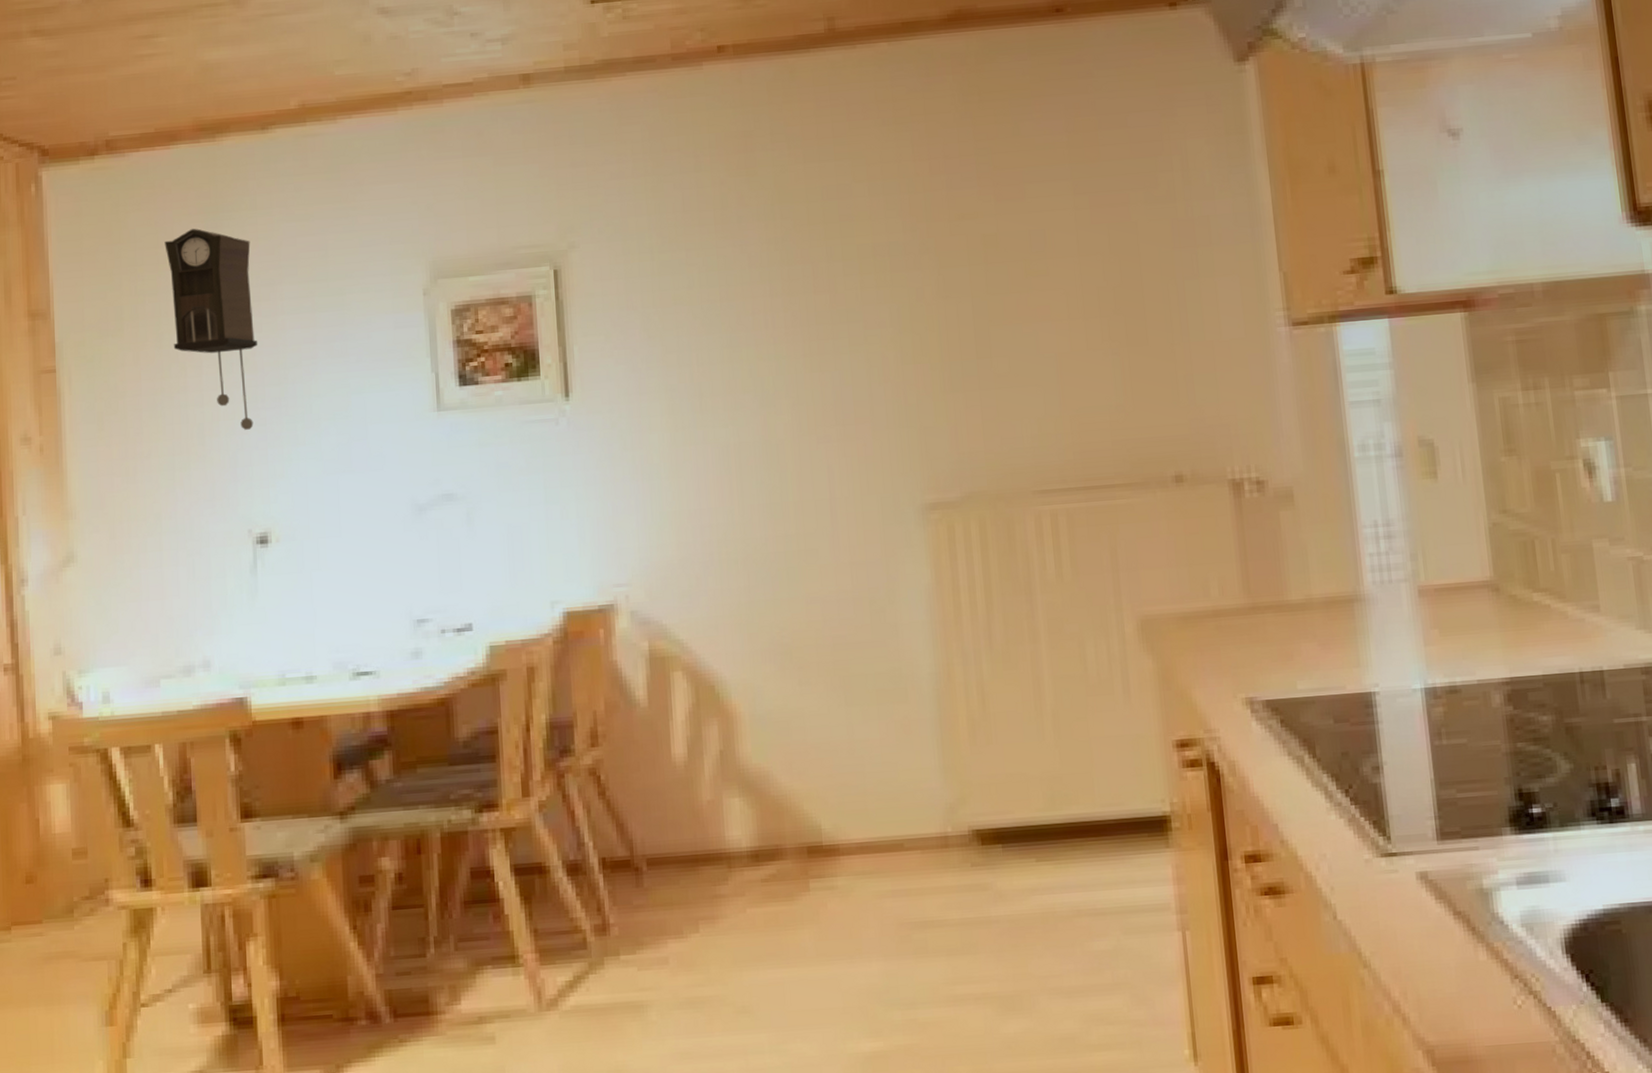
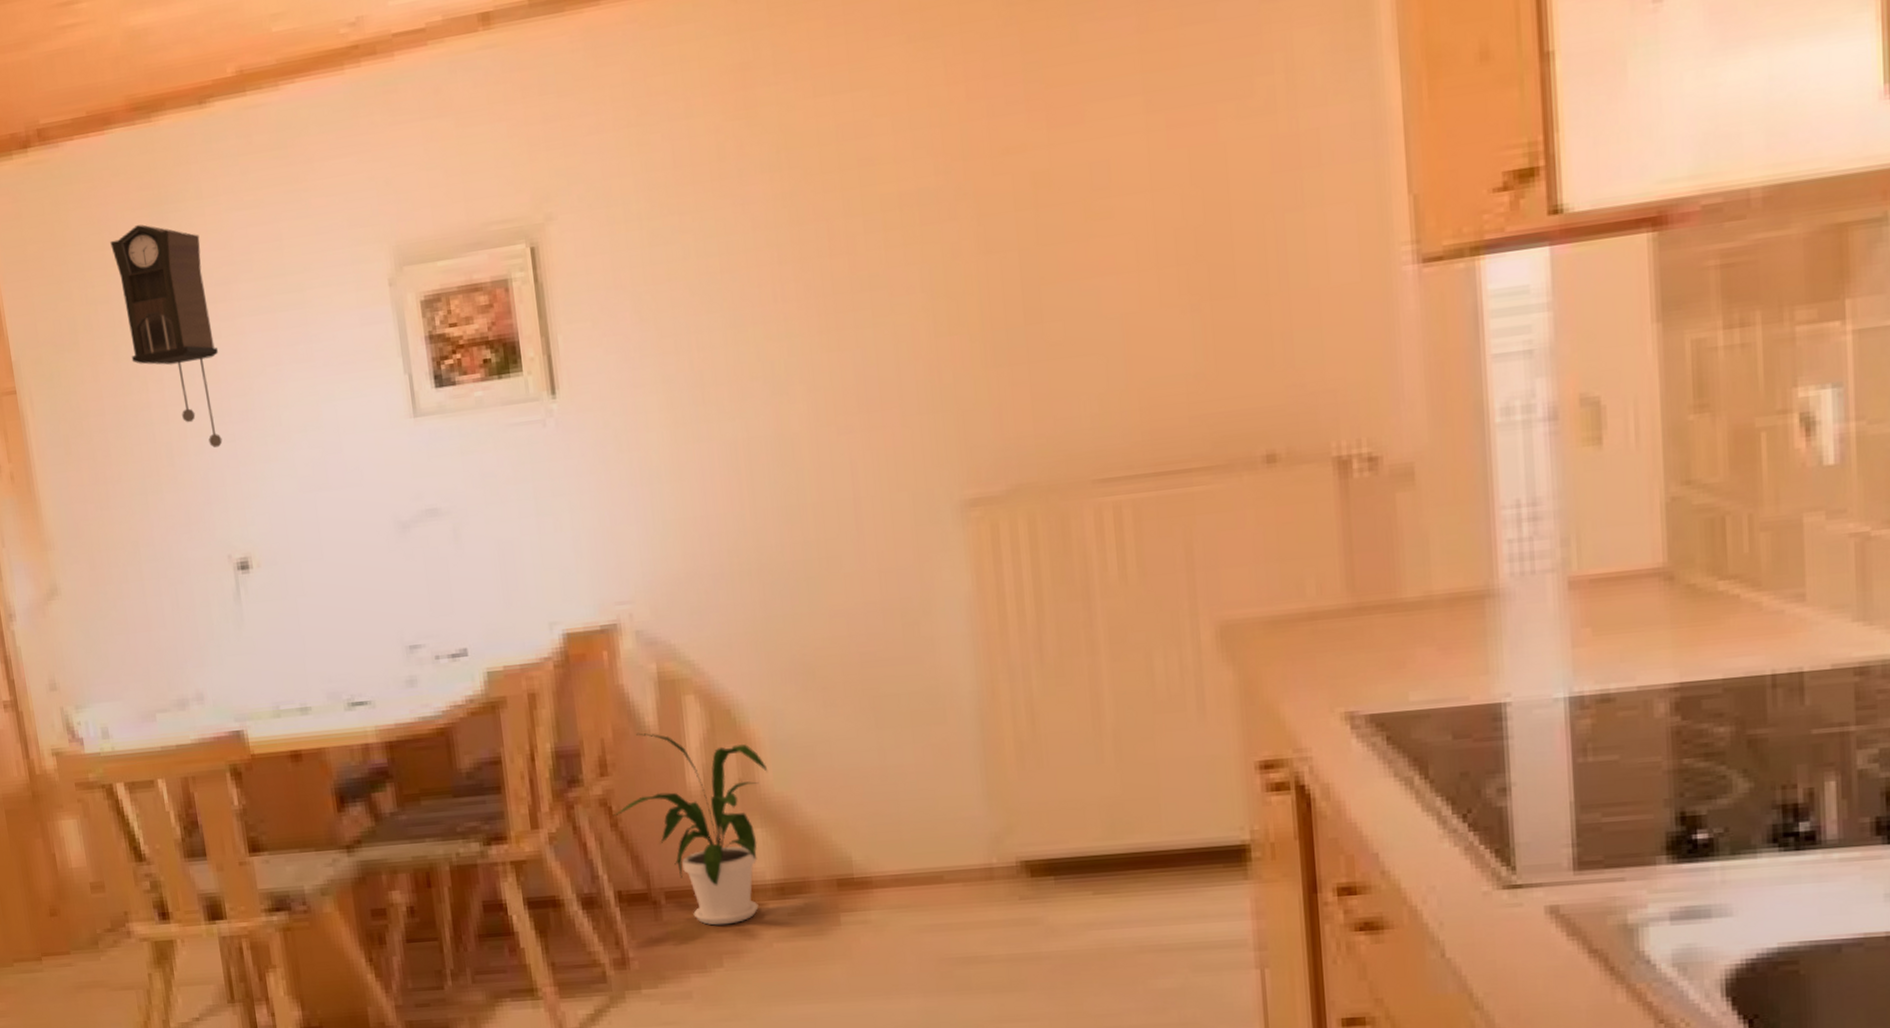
house plant: none [601,706,746,892] -> present [613,733,767,926]

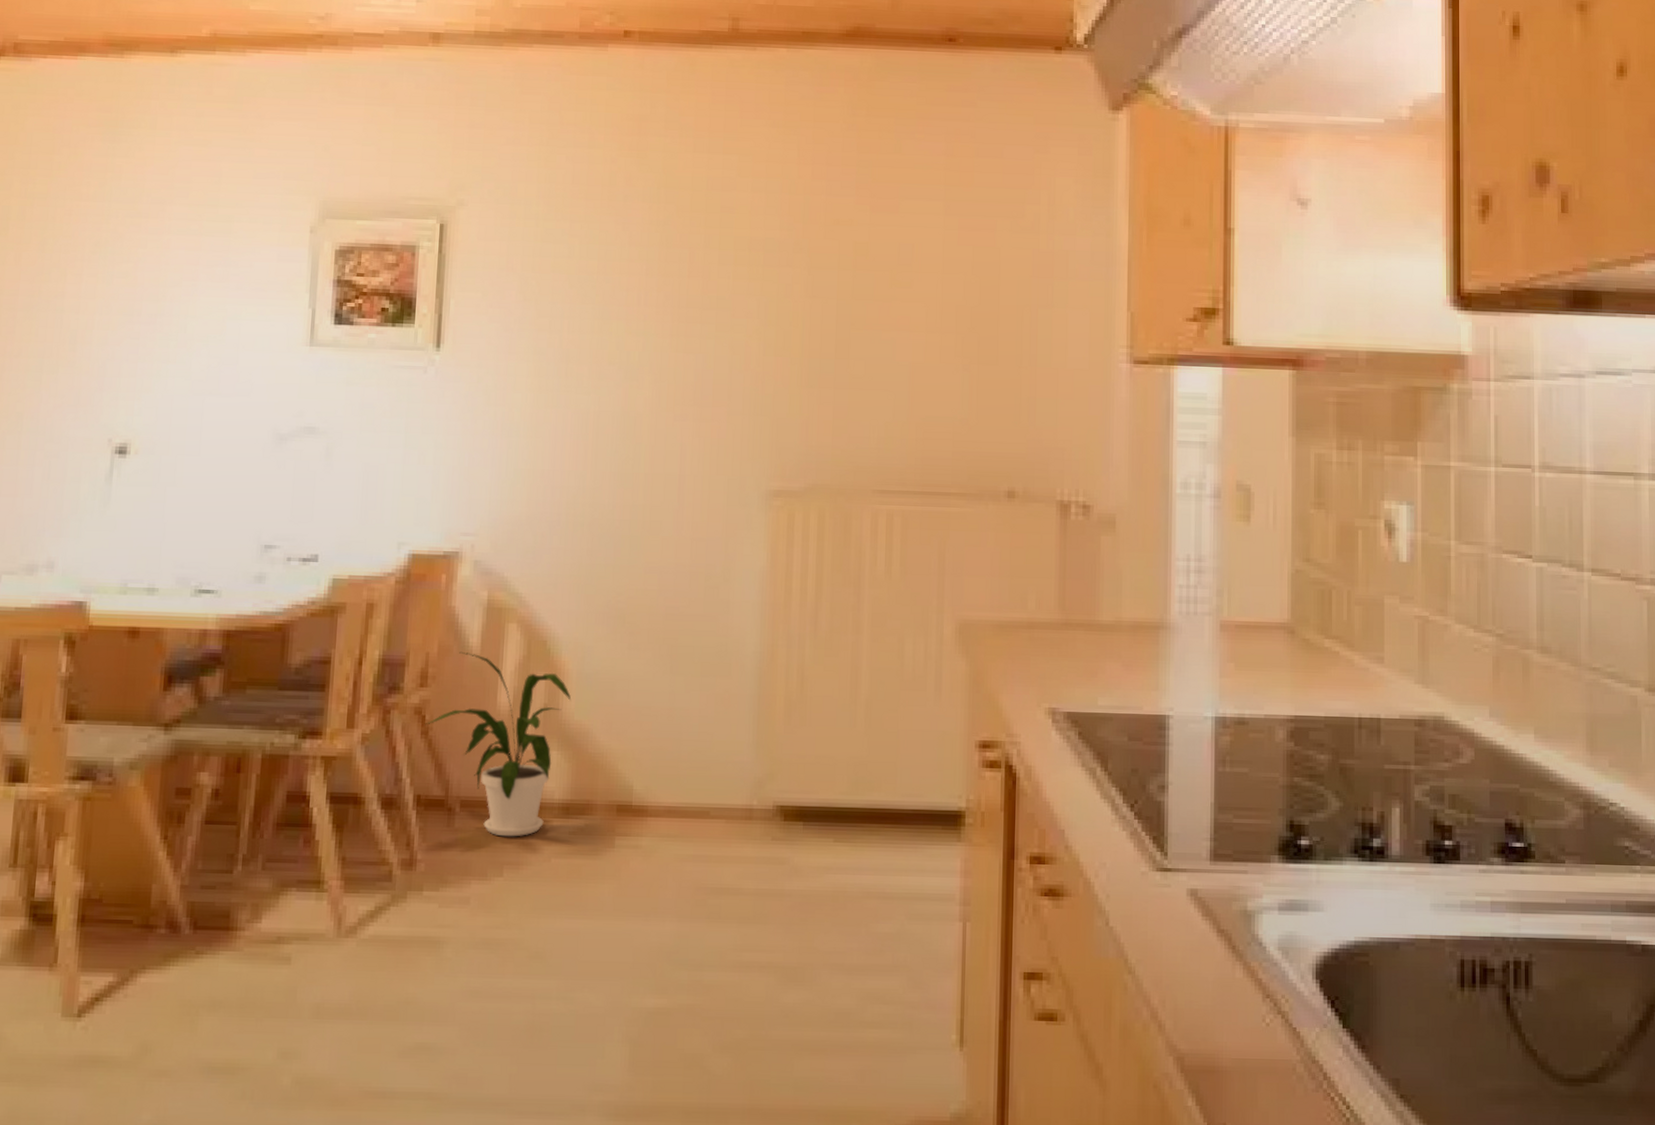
pendulum clock: present [110,224,223,448] -> none [56,140,146,342]

